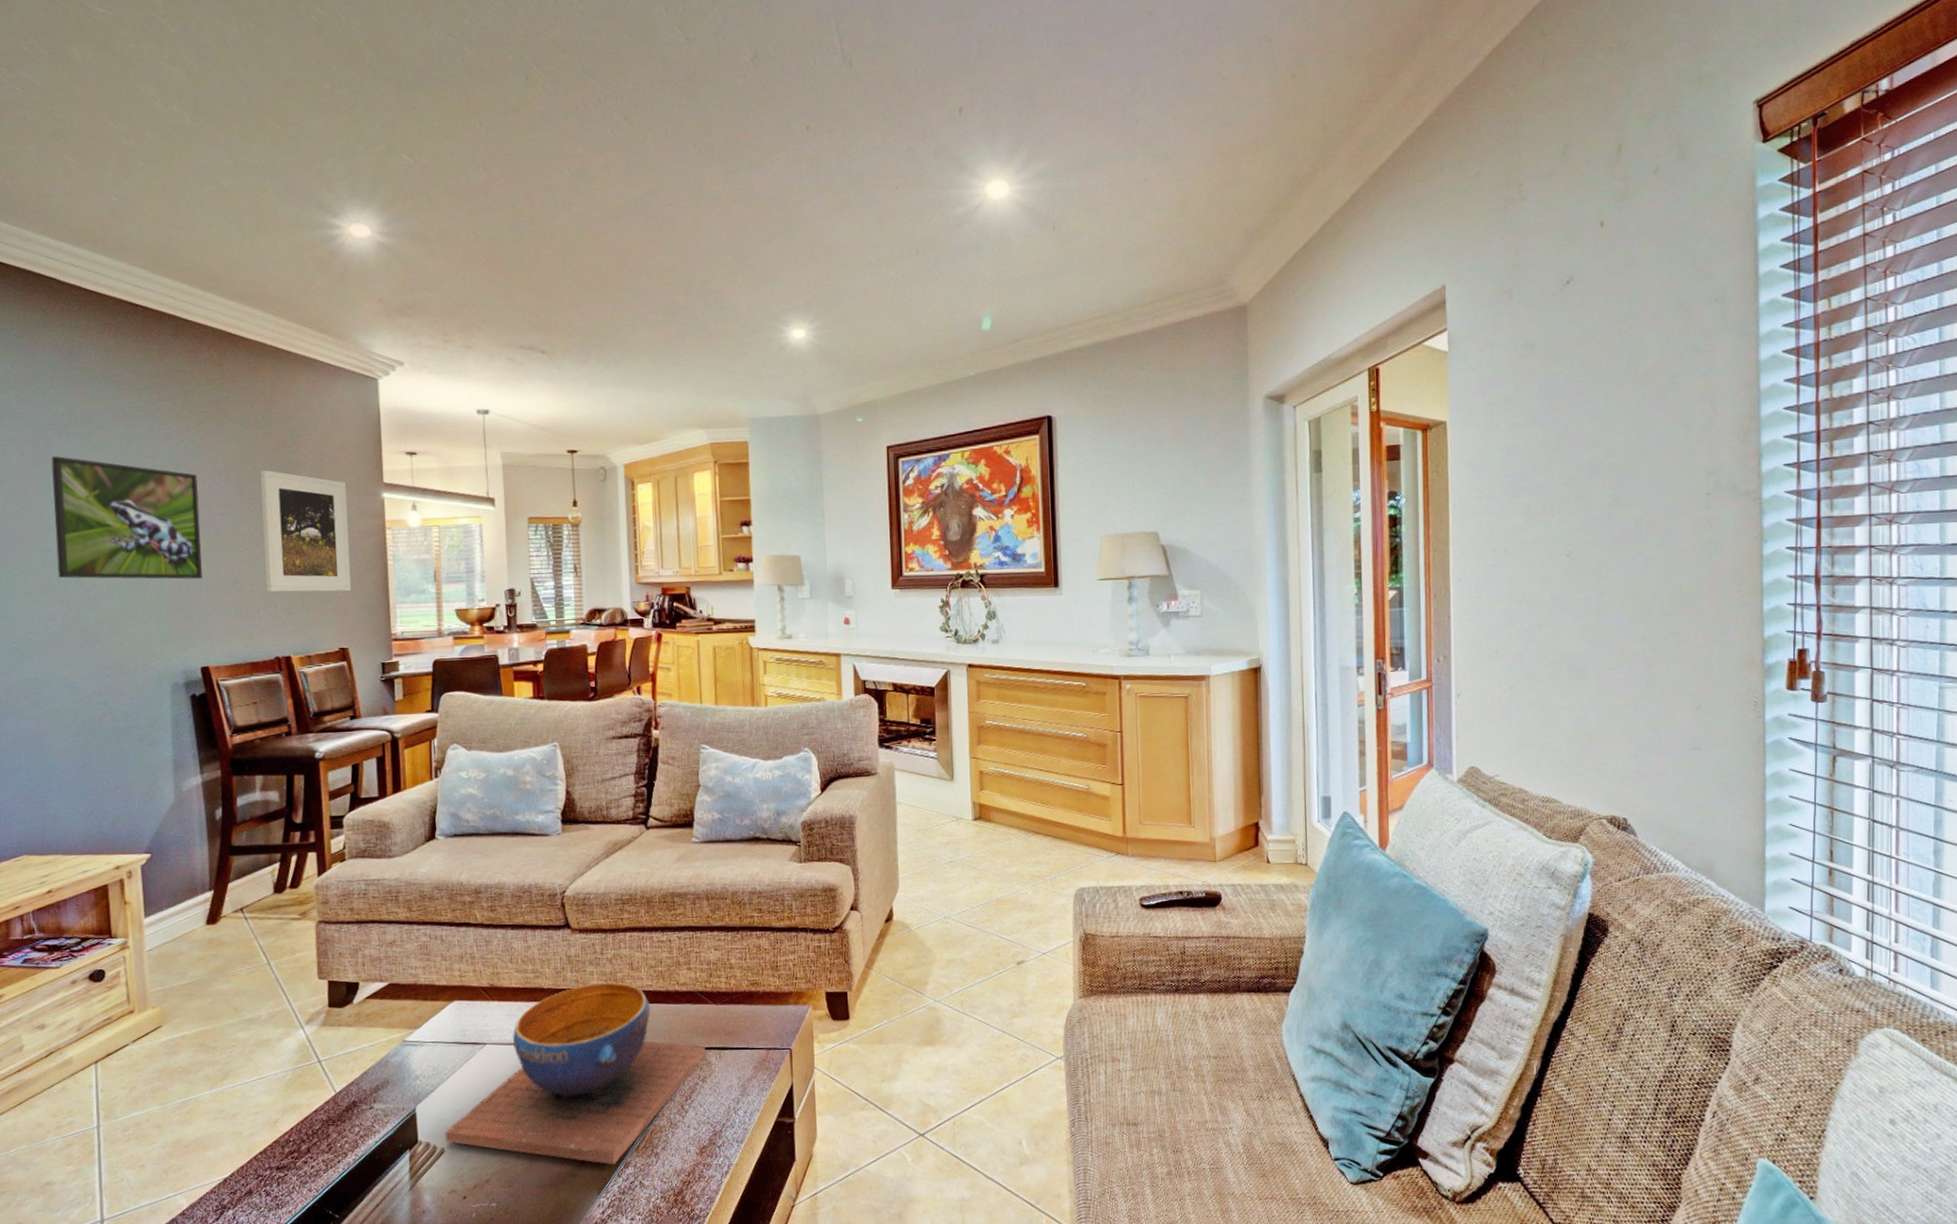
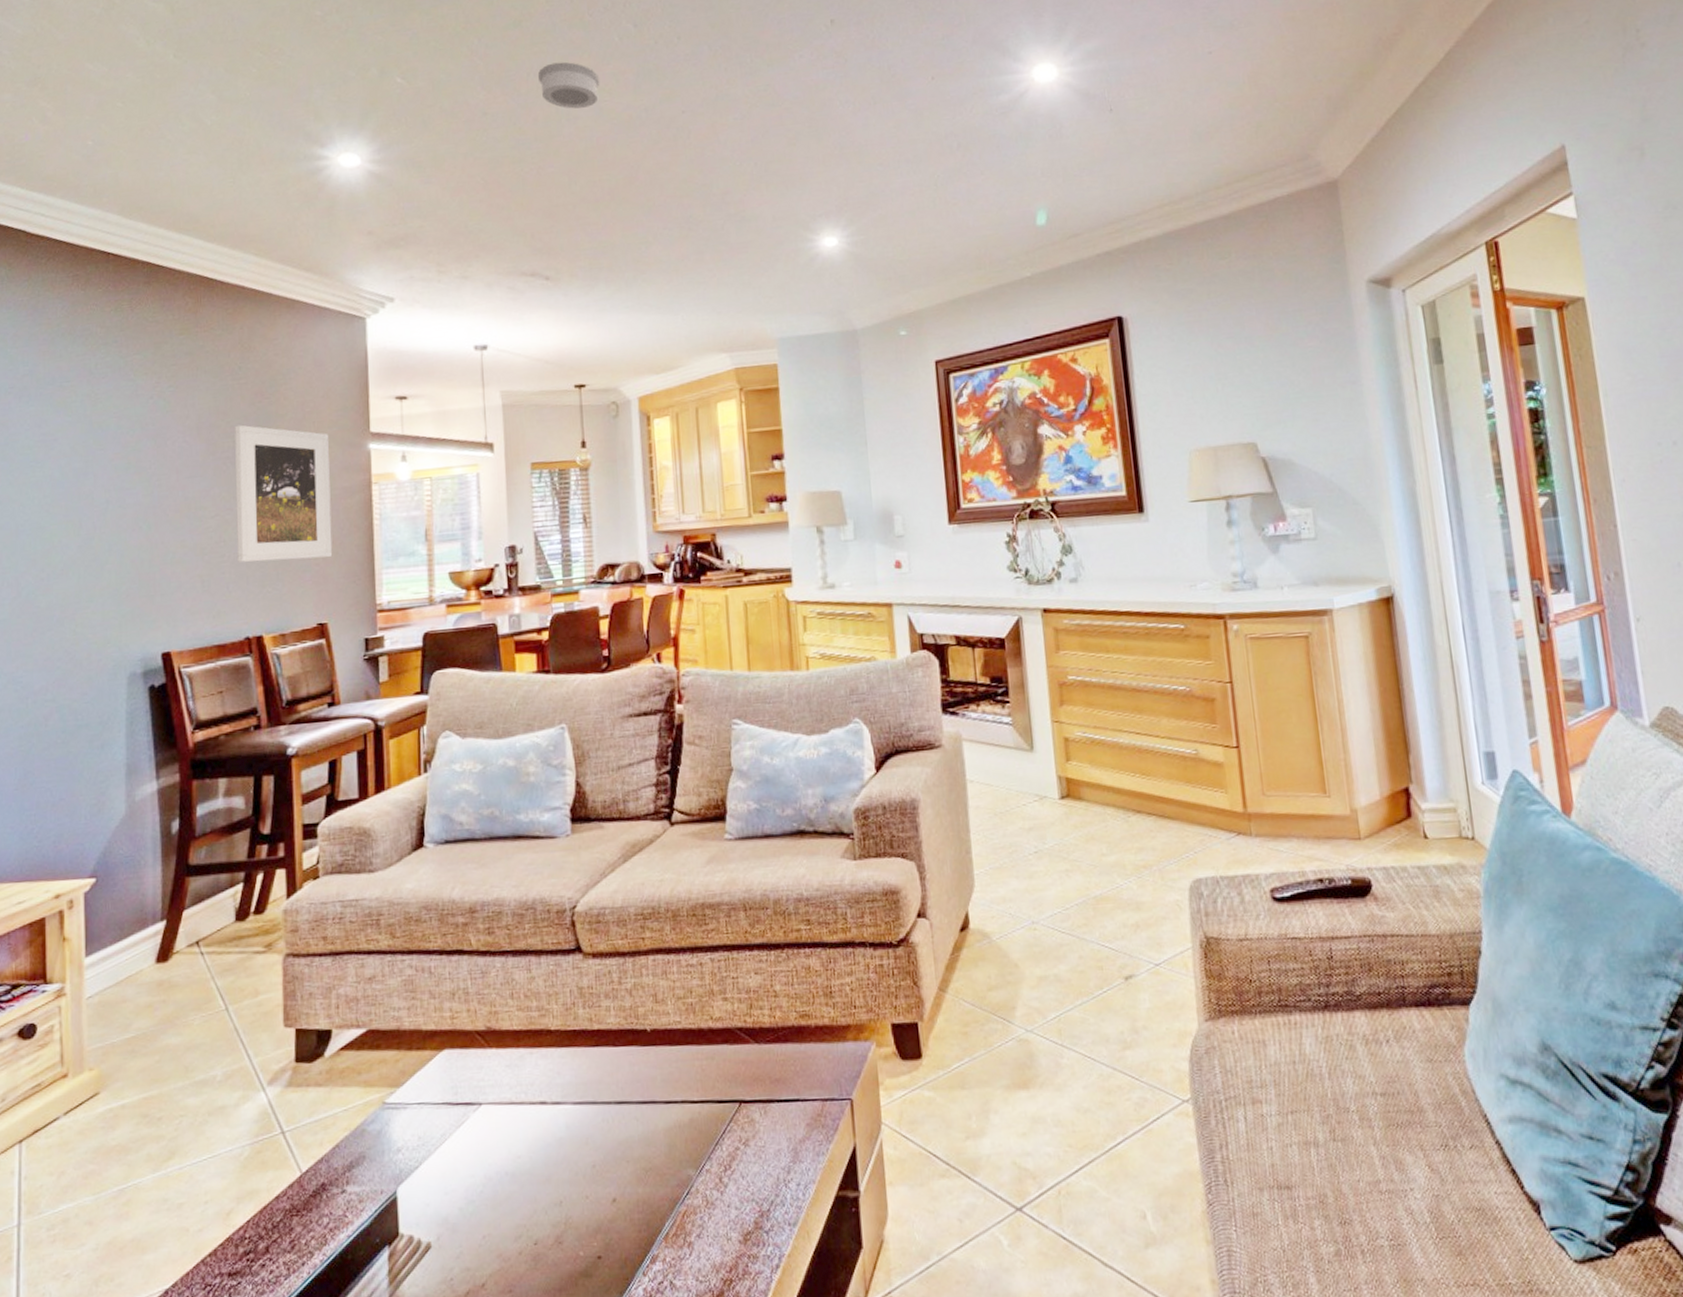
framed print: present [51,456,202,580] -> none [8,421,168,558]
decorative bowl: present [444,982,706,1164] -> none [430,1019,748,1259]
smoke detector: none [535,149,593,195] -> present [537,61,600,109]

